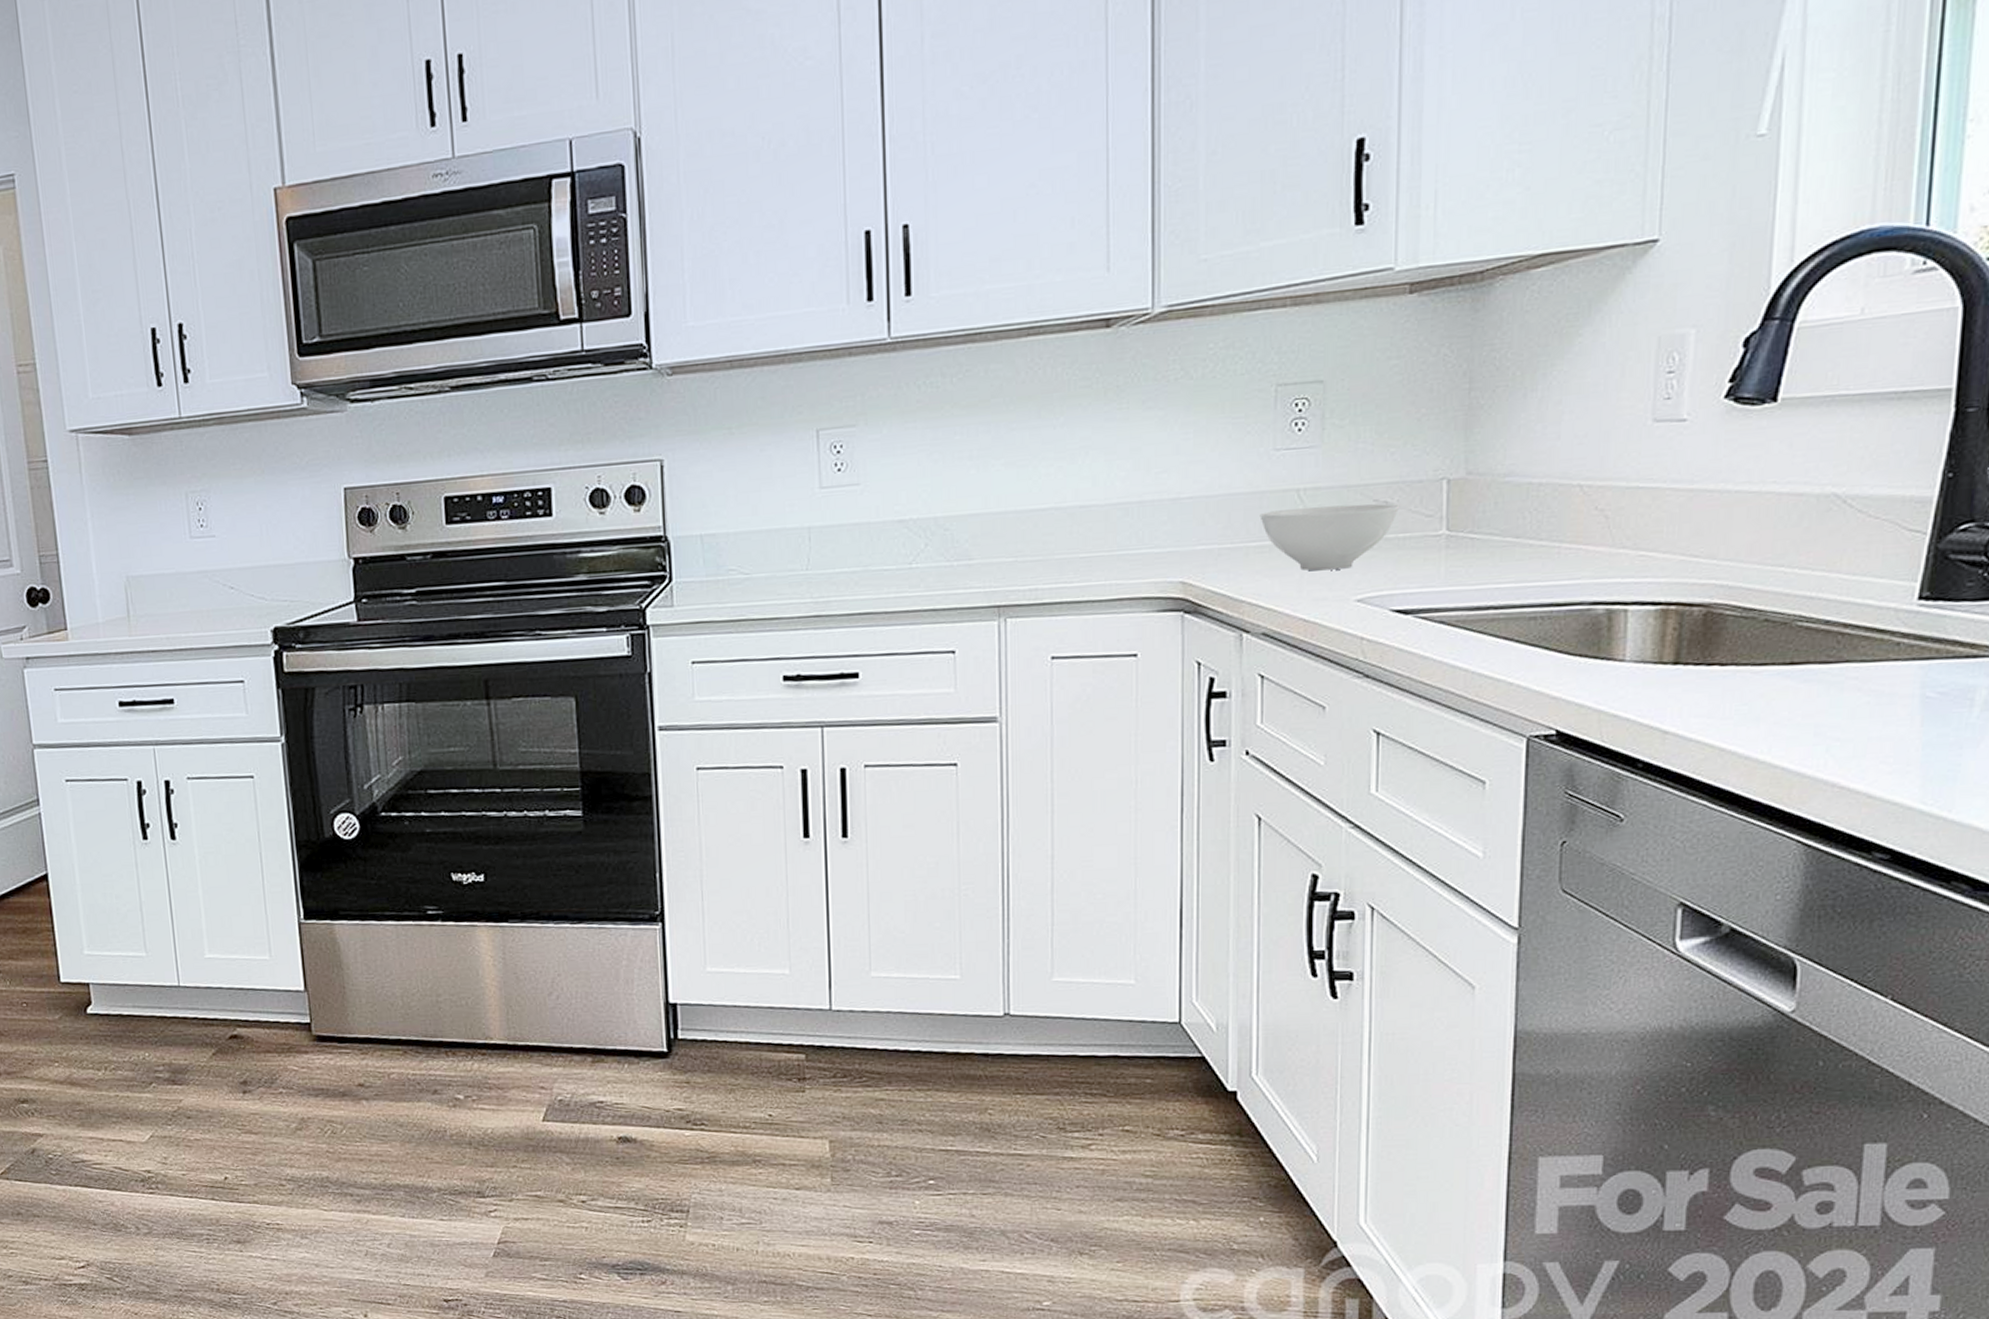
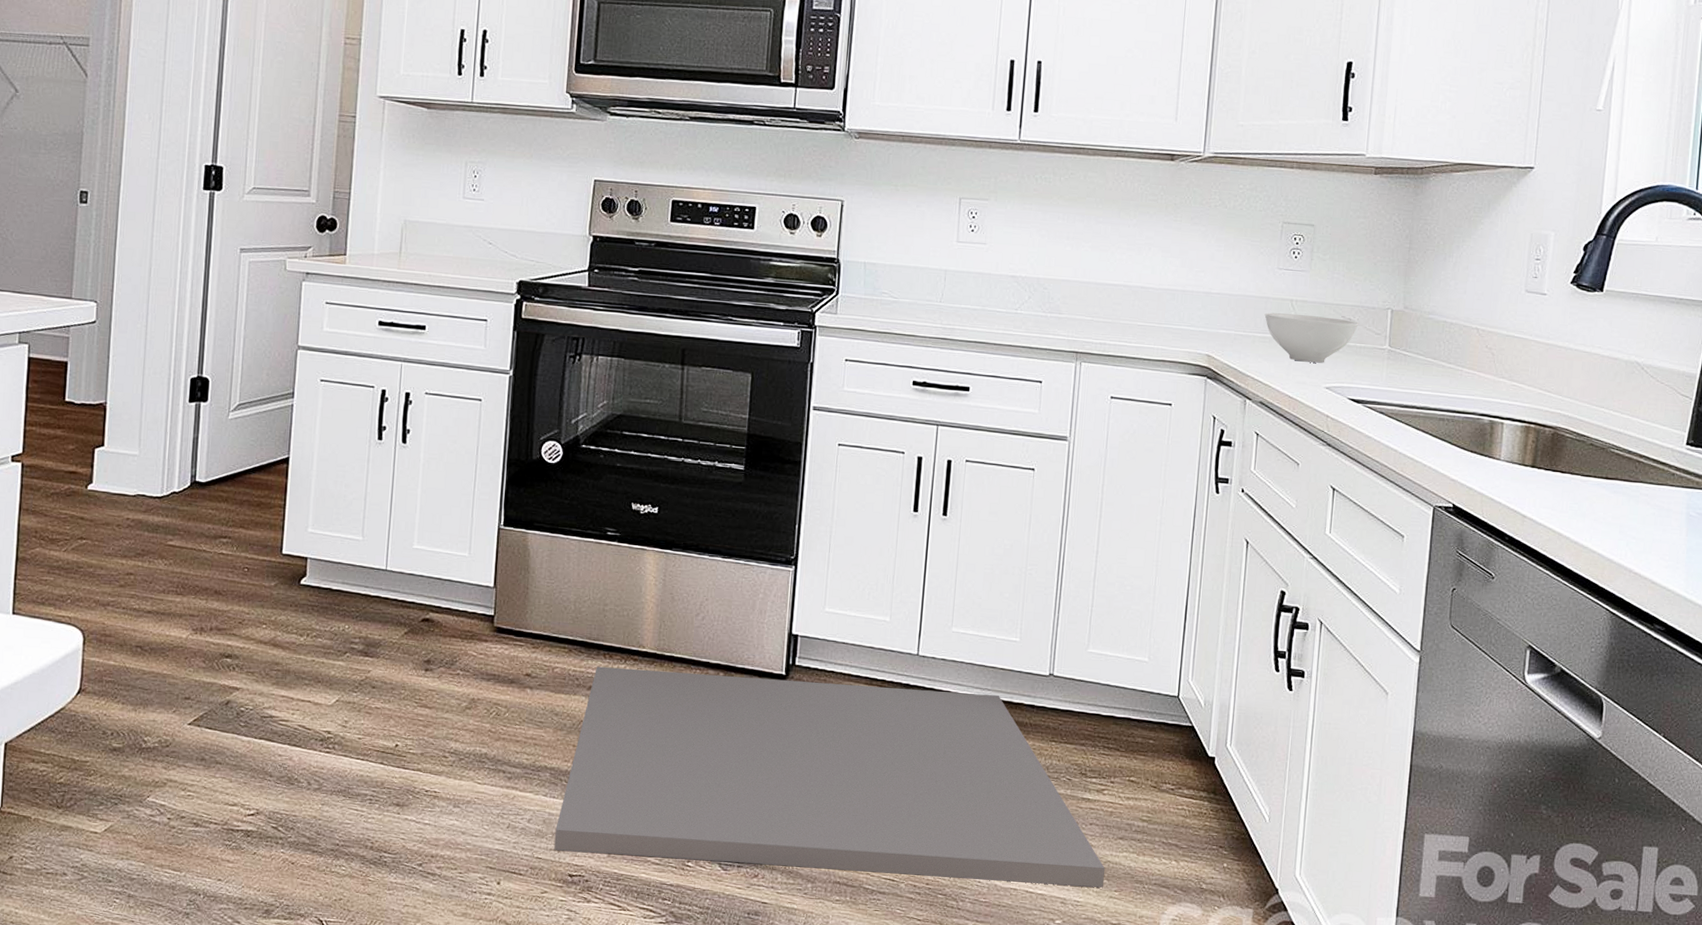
door mat: none [420,1047,1101,1274] -> present [554,666,1105,888]

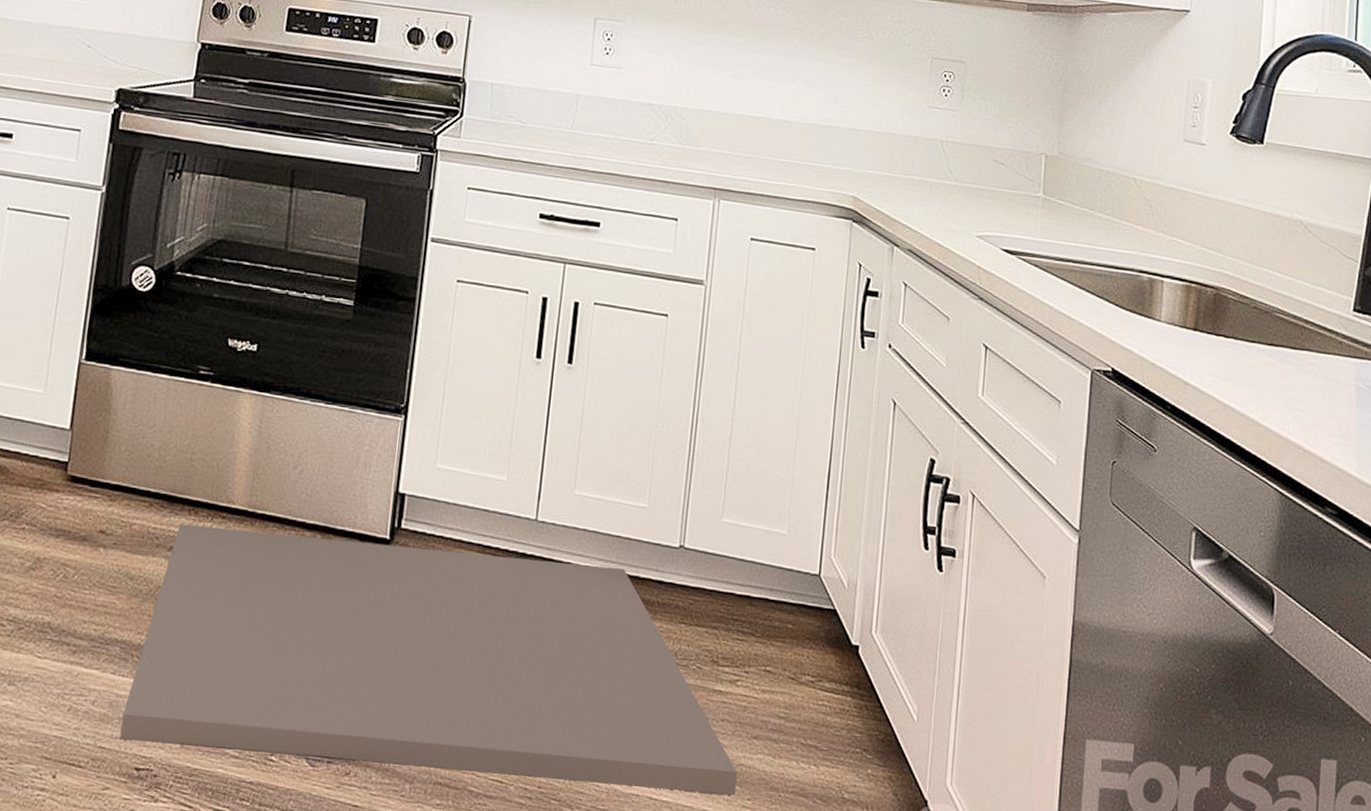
bowl: present [1264,312,1359,363] -> none [913,153,1012,210]

